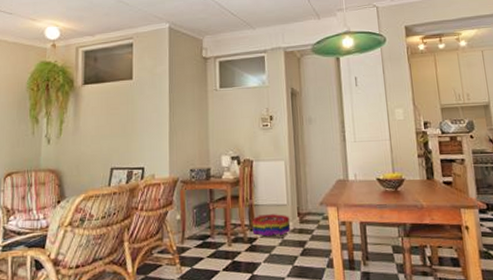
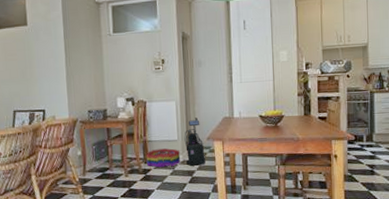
vacuum cleaner: none [294,179,319,235] -> present [184,117,206,166]

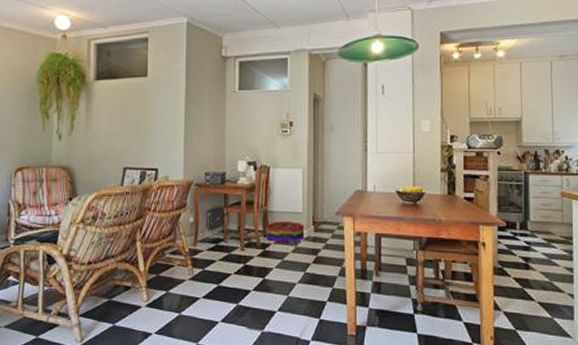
vacuum cleaner: present [184,117,206,166] -> none [310,188,333,243]

